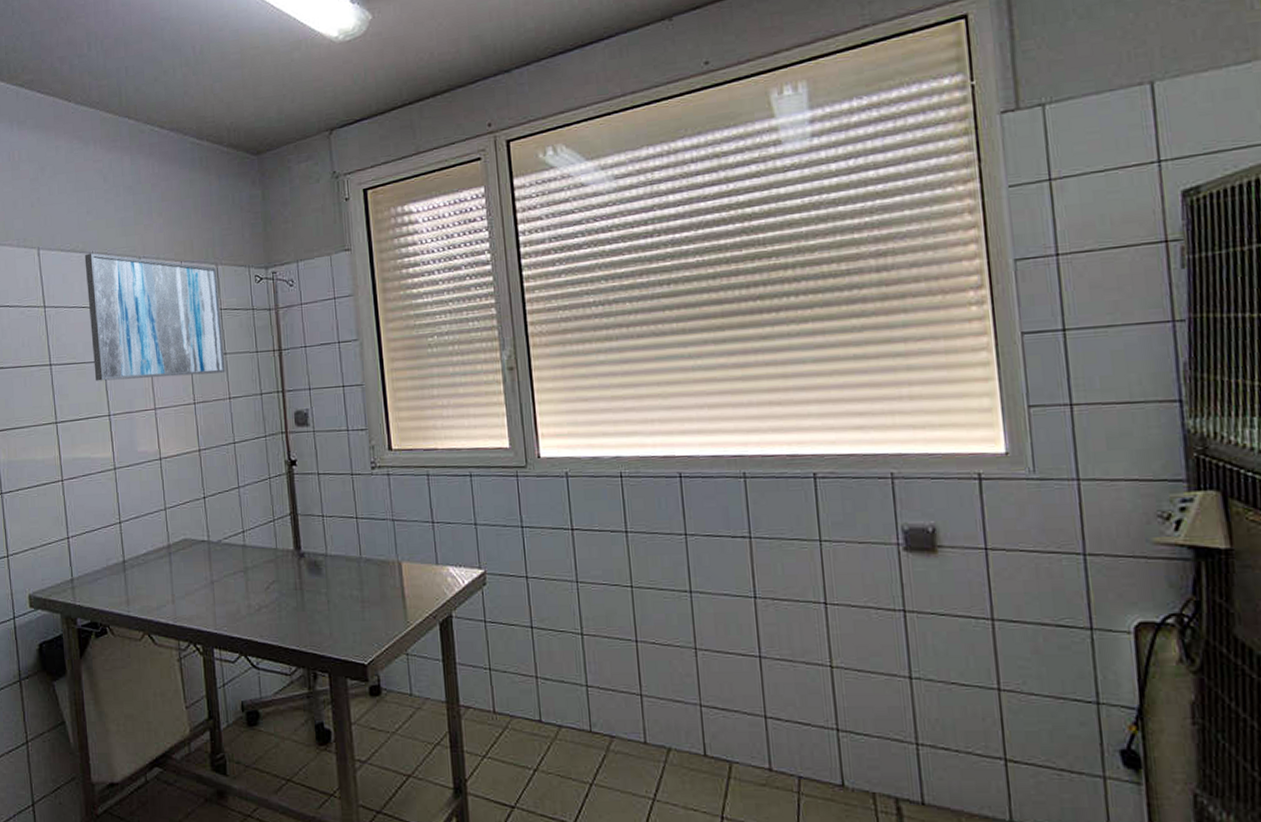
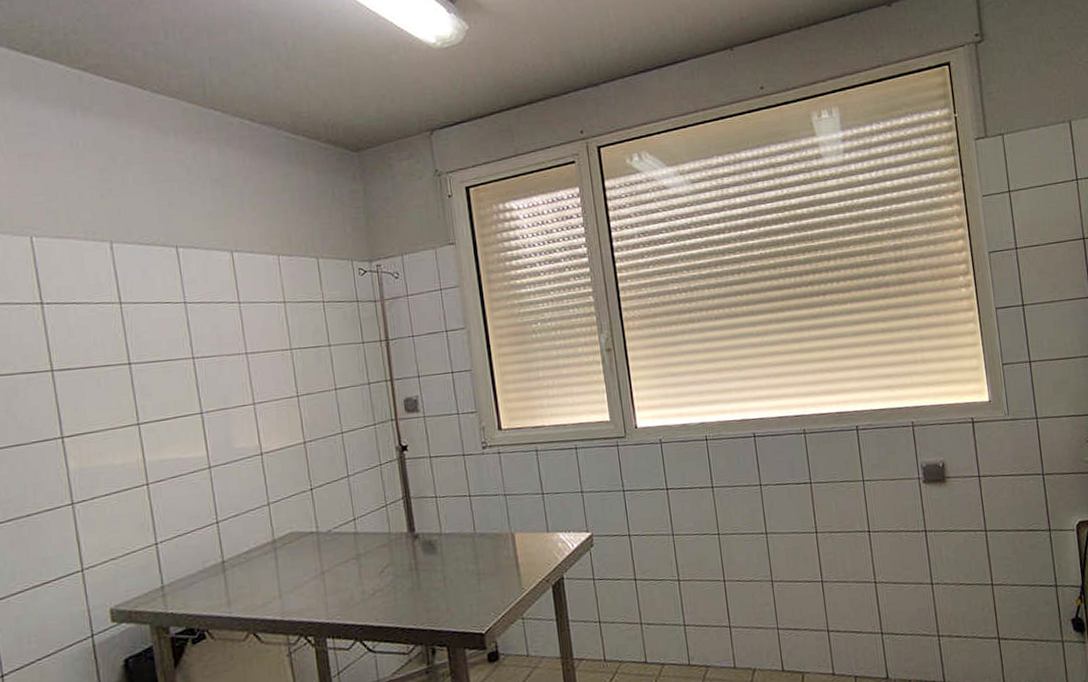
wall art: present [84,253,226,381] -> none [167,246,331,379]

